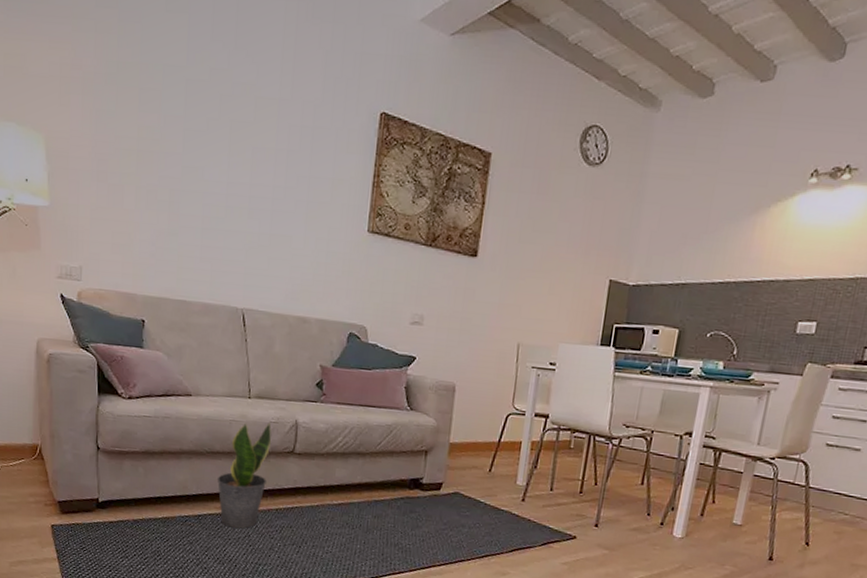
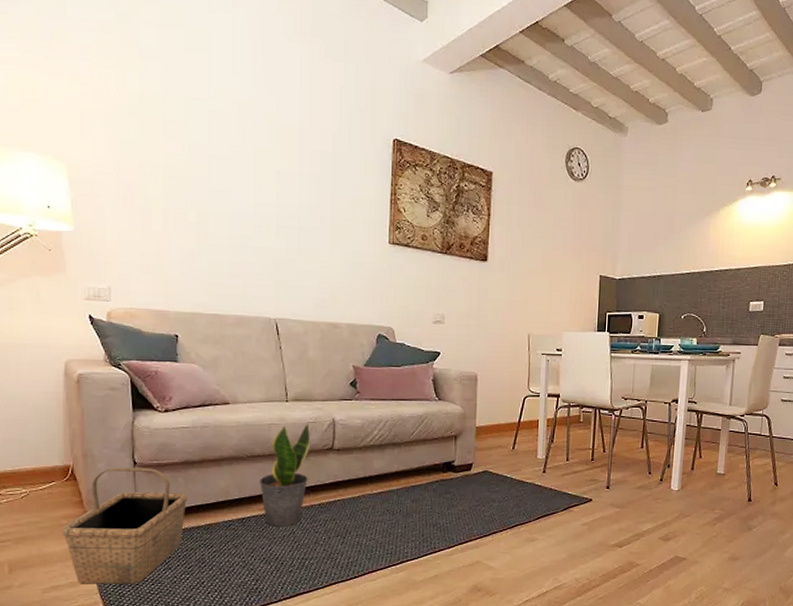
basket: none [29,450,147,569] -> present [62,467,188,584]

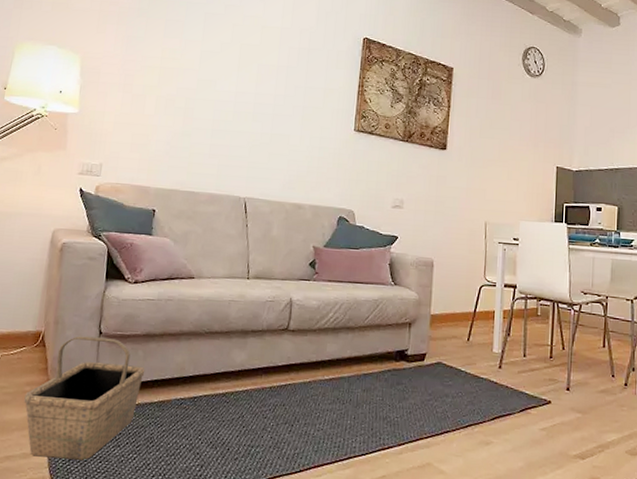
potted plant: present [258,423,310,527] -> none [213,301,268,409]

